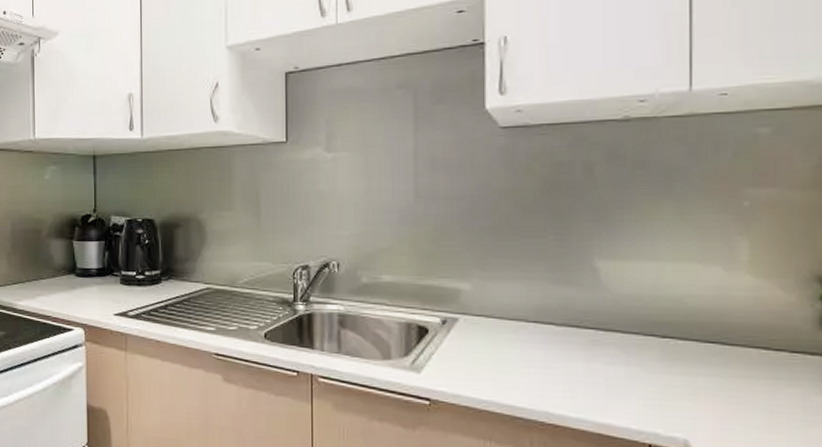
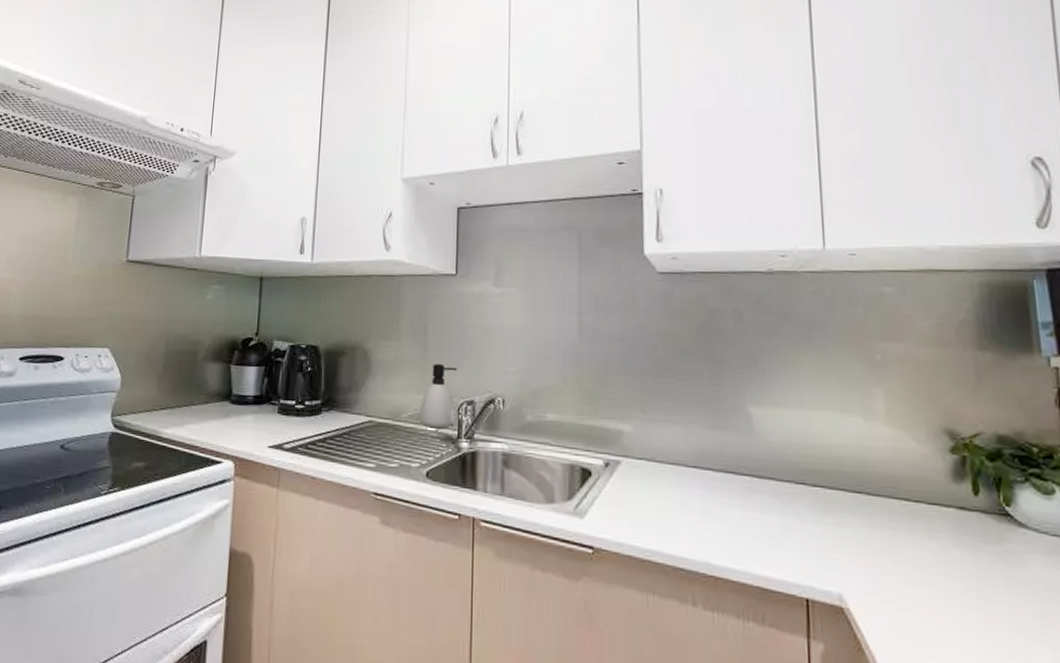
soap dispenser: none [255,231,291,295] -> present [419,363,458,430]

